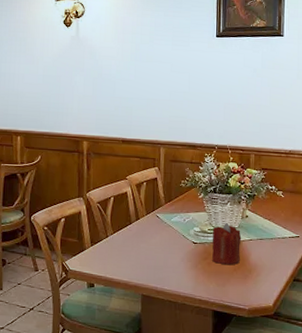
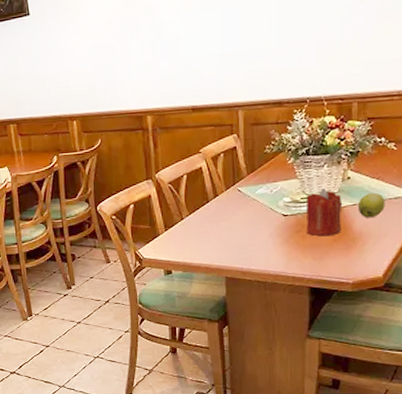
apple: none [253,231,275,253] -> present [357,192,385,218]

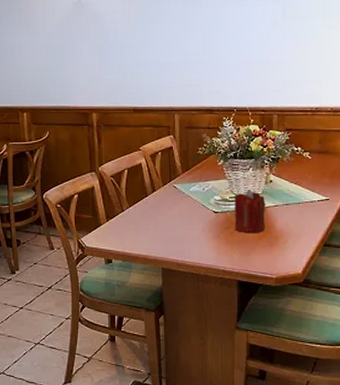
apple: present [357,192,385,218] -> none [279,195,303,219]

